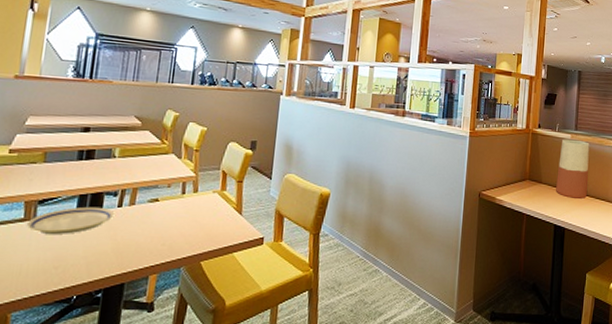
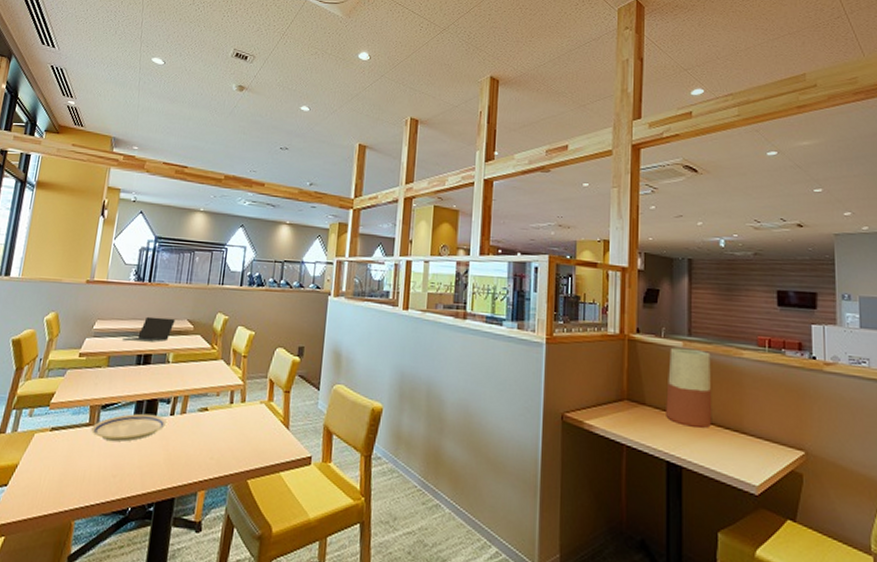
laptop: none [61,113,121,138] -> present [123,316,176,343]

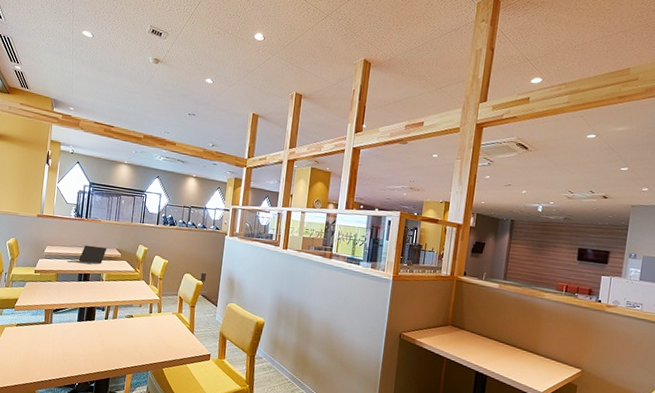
plate: present [91,413,166,442] -> none [47,317,102,337]
vase: present [666,347,712,428] -> none [479,288,519,349]

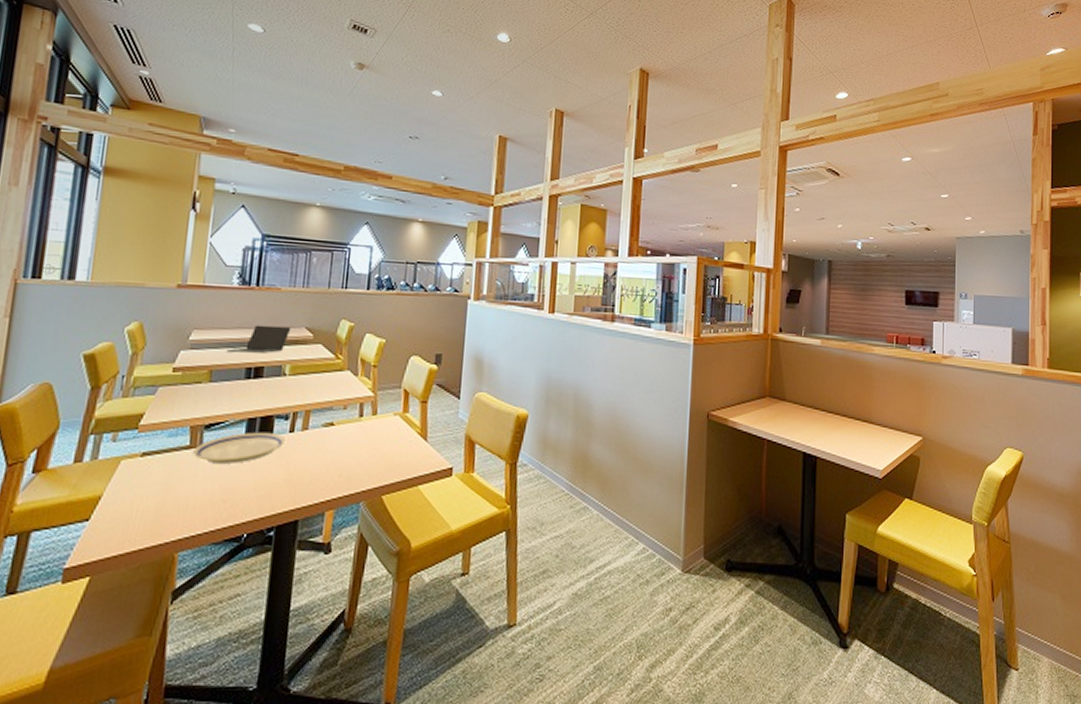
plate: none [47,317,102,337] -> present [194,432,285,463]

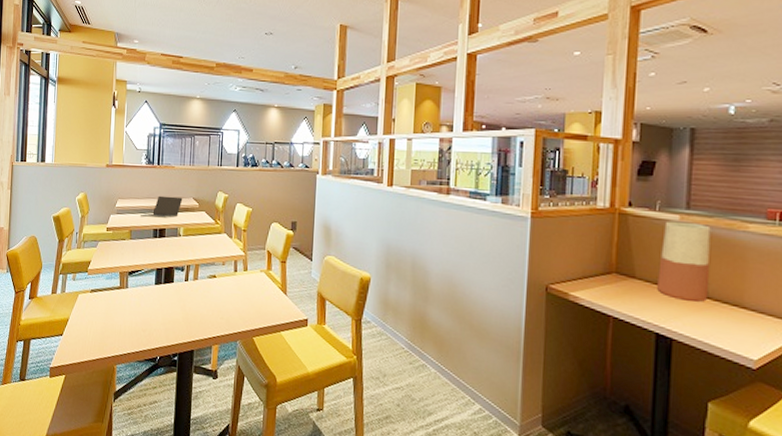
plate: present [194,432,285,463] -> none [123,279,182,302]
vase: none [804,345,845,420] -> present [657,221,711,302]

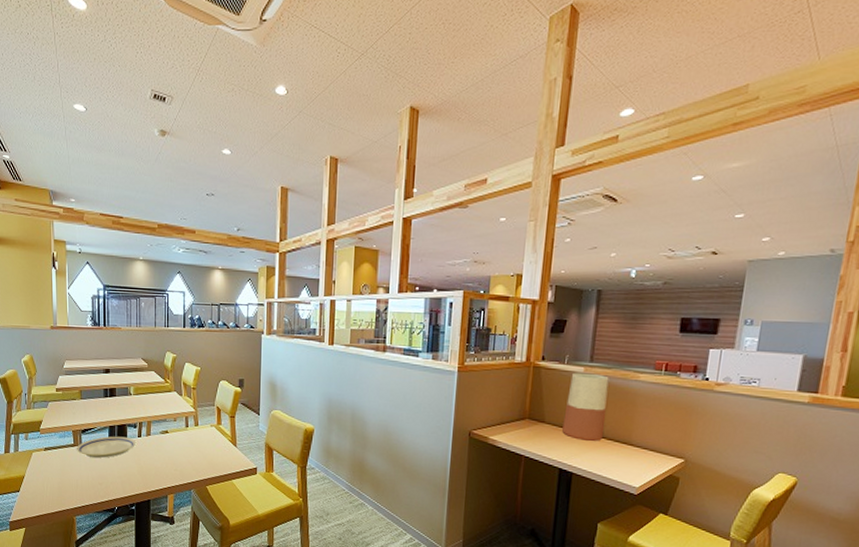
plate: none [123,279,182,302] -> present [77,436,135,458]
laptop: present [141,195,183,218] -> none [90,356,132,378]

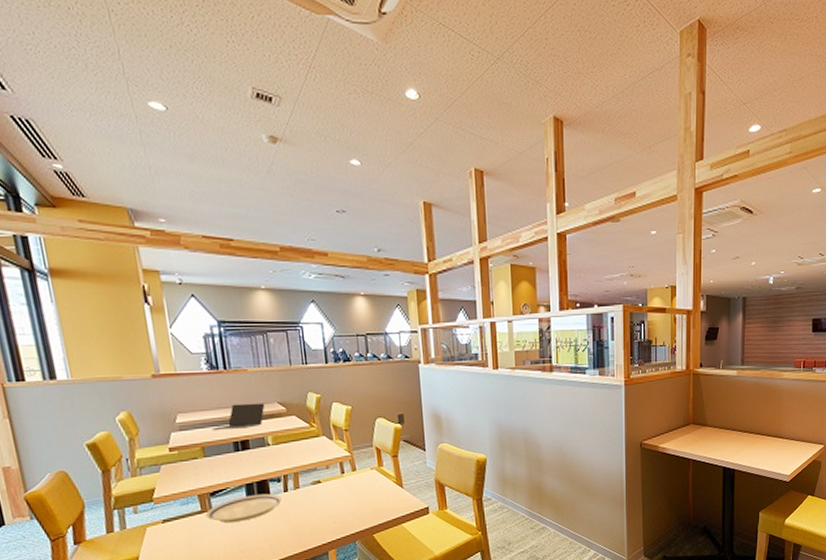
laptop: none [90,356,132,378] -> present [213,403,265,430]
vase: present [562,372,609,441] -> none [723,375,759,438]

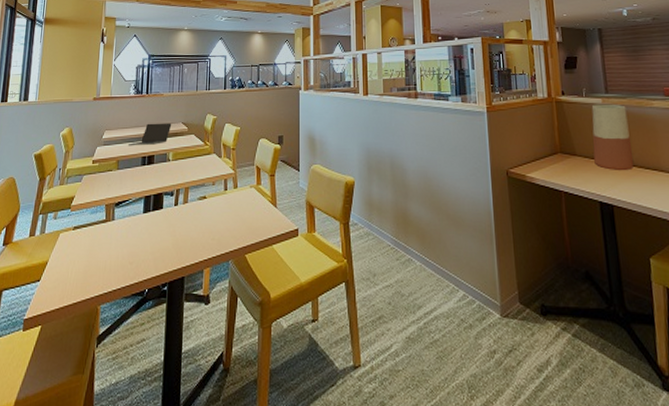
plate: present [206,493,282,523] -> none [108,206,172,233]
vase: none [723,375,759,438] -> present [591,104,634,170]

